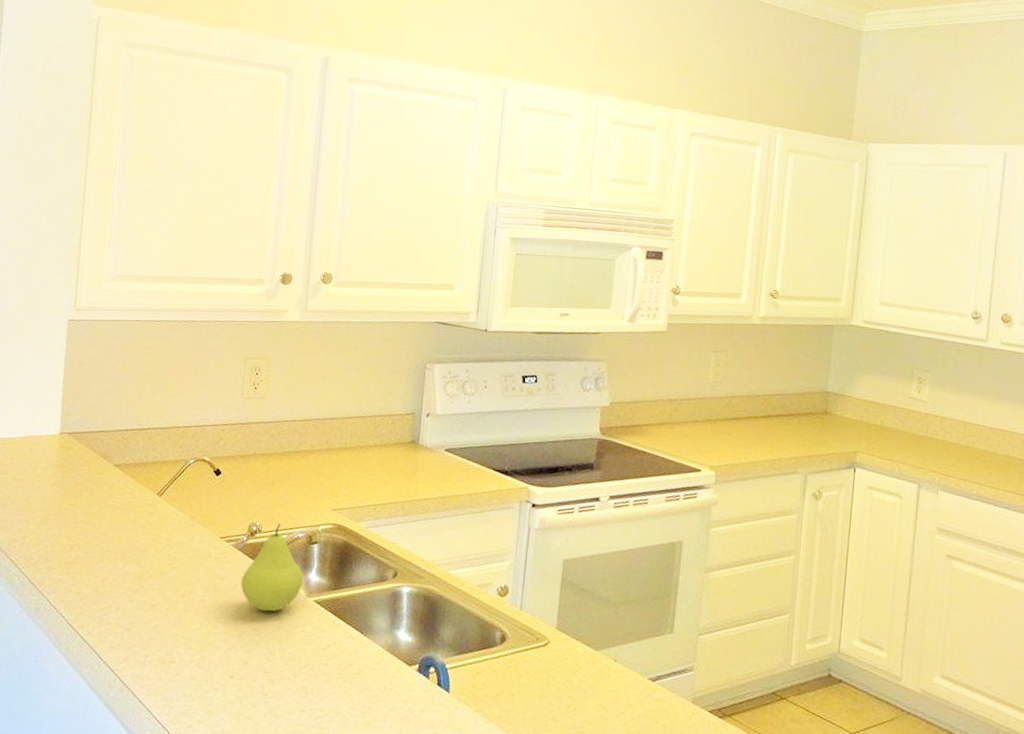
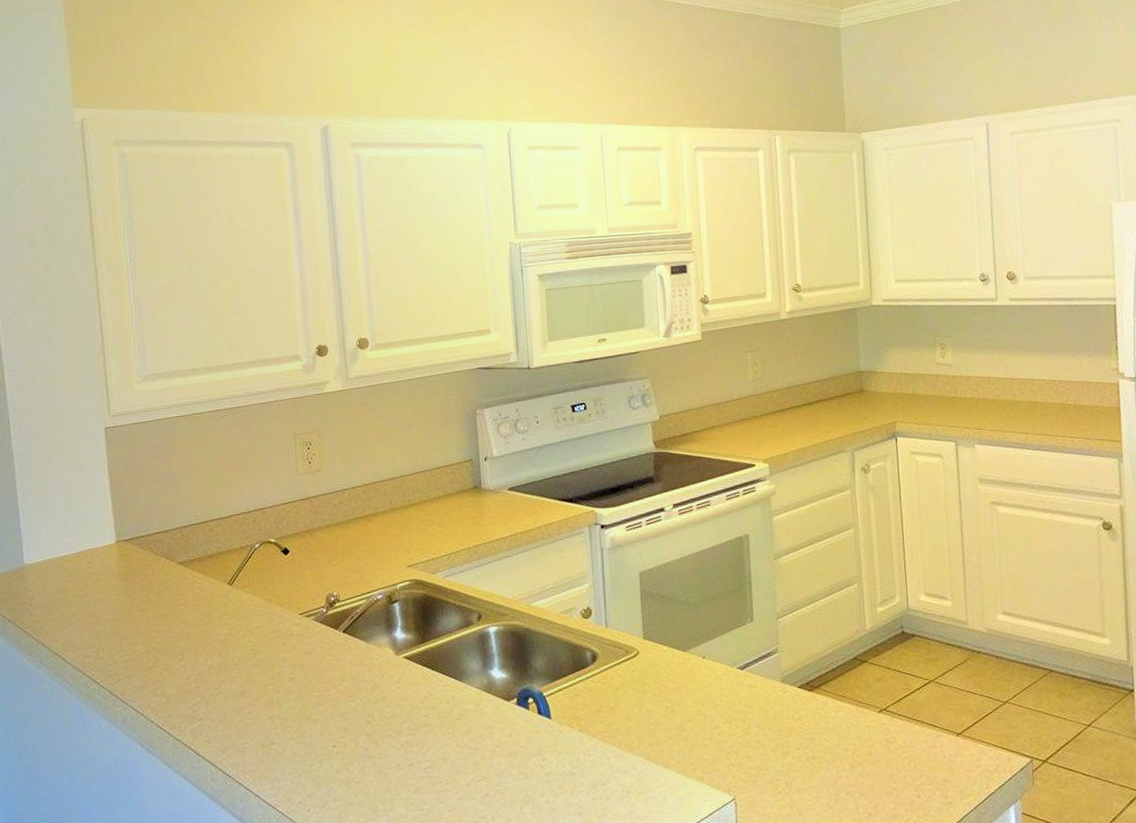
fruit: present [240,523,303,612] -> none [327,589,390,677]

